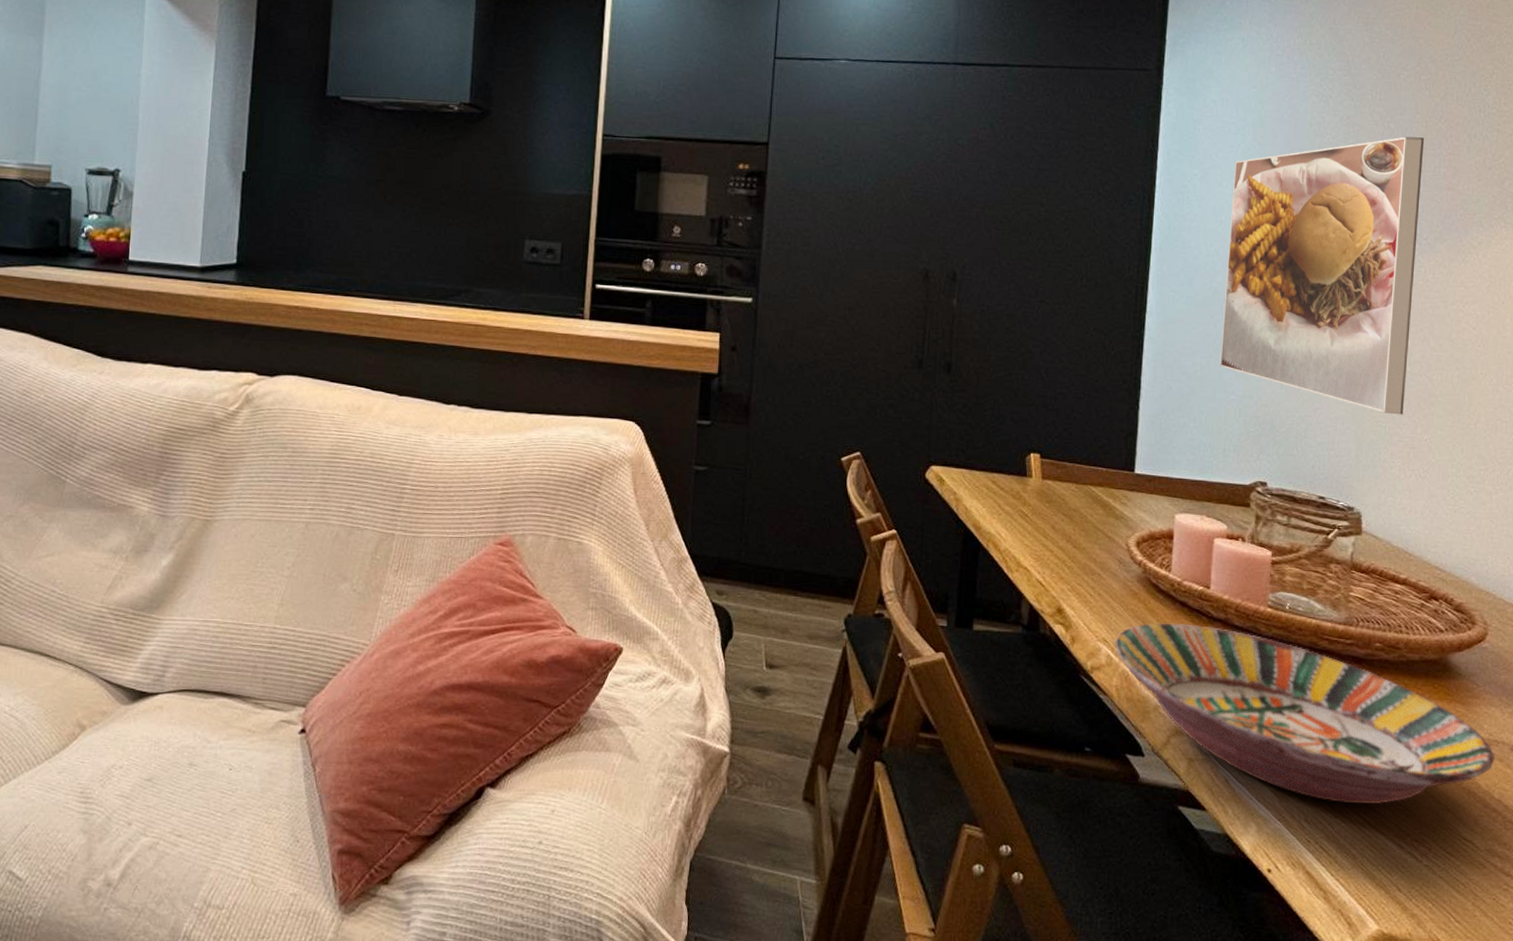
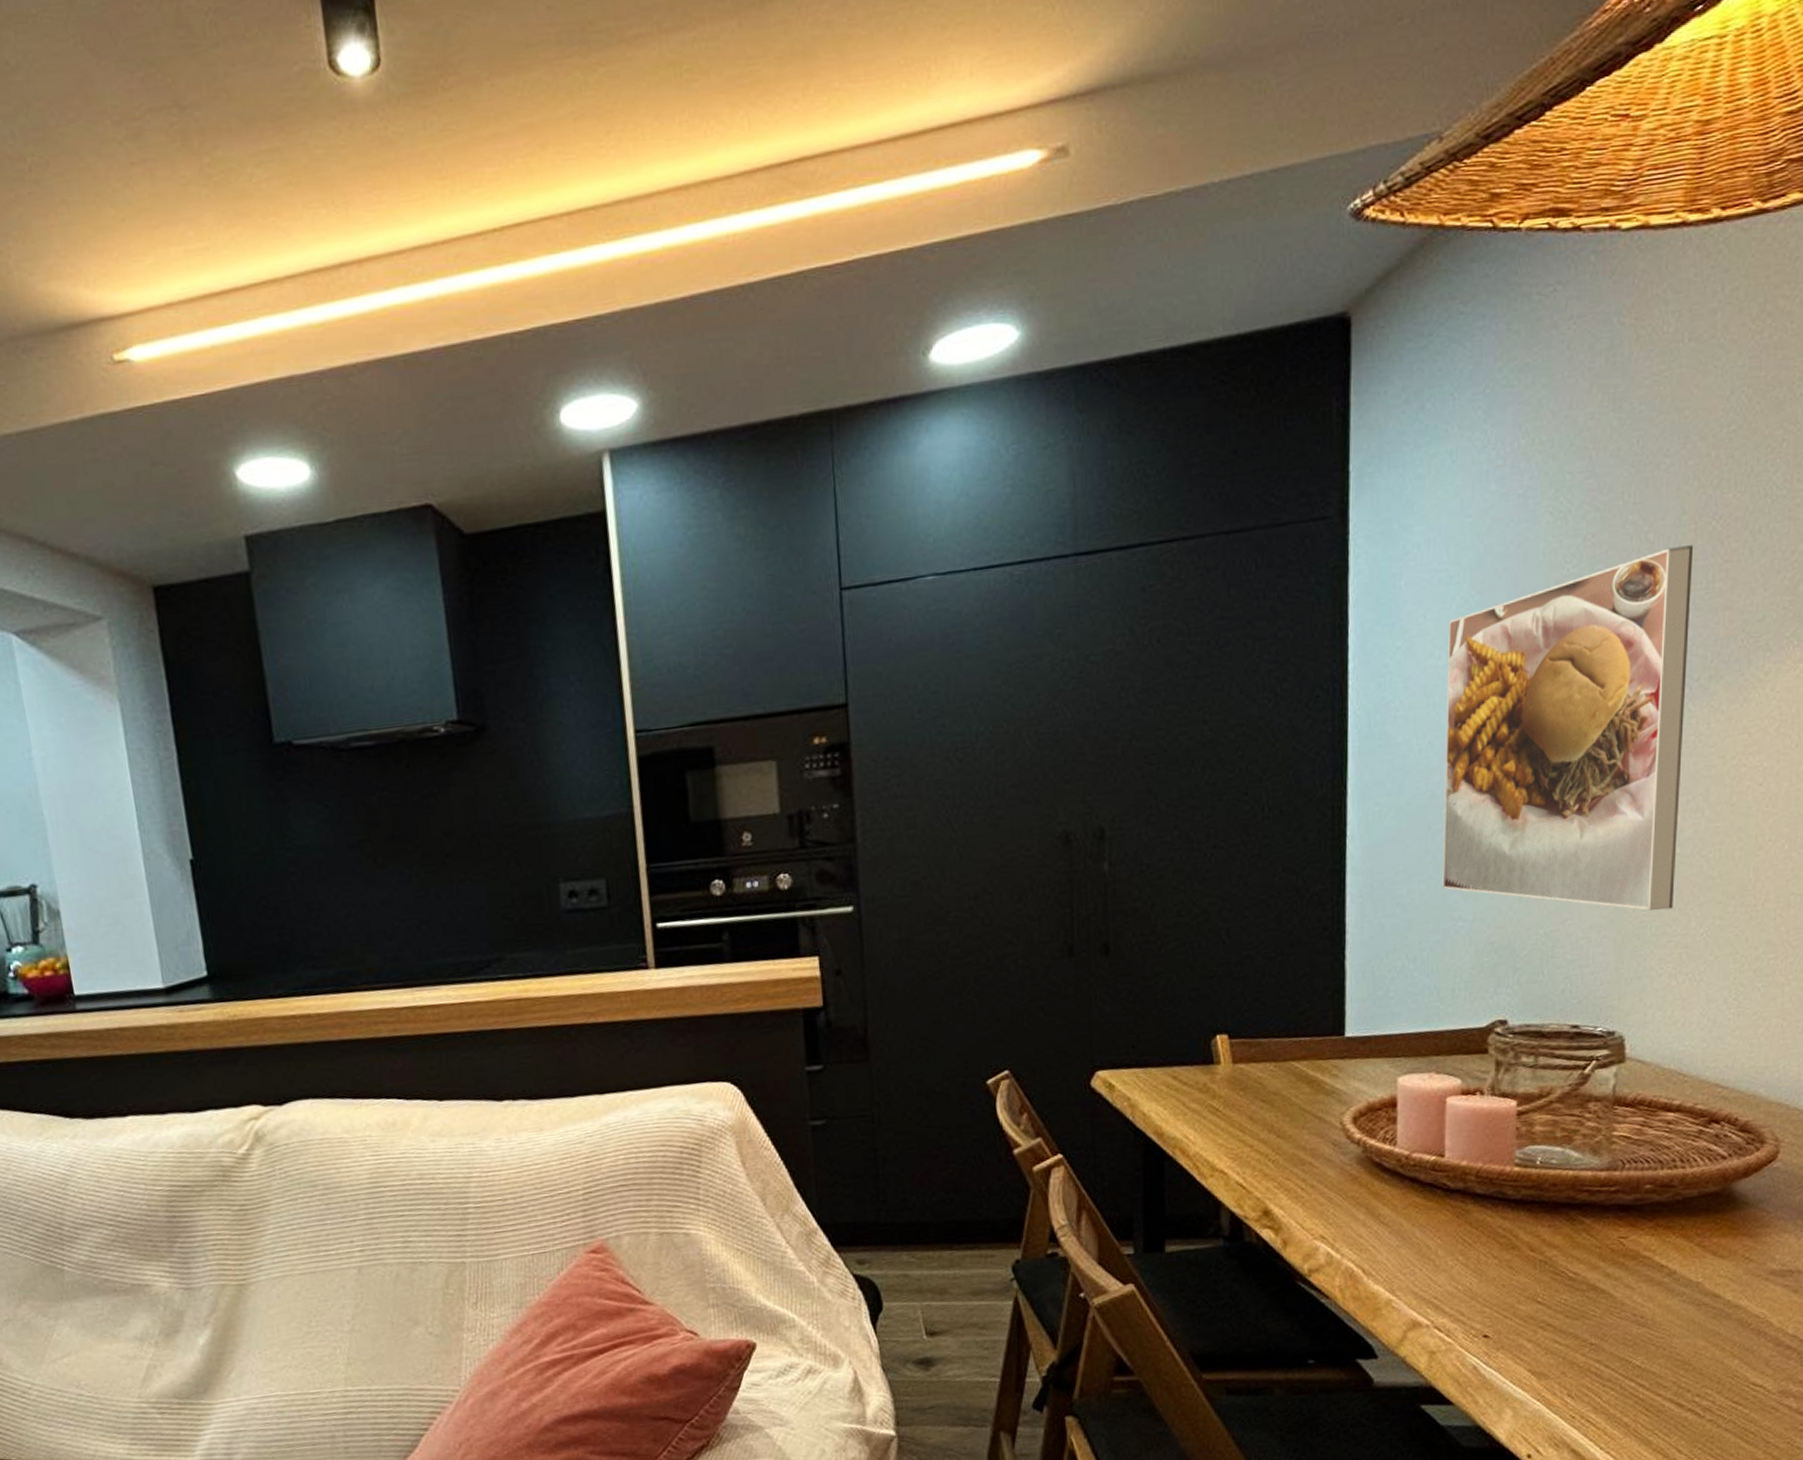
serving bowl: present [1114,622,1495,804] -> none [1334,1199,1789,1371]

